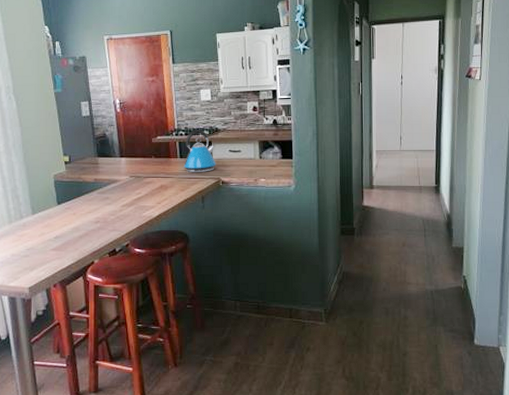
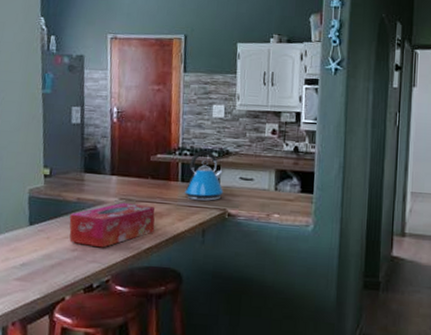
tissue box: none [90,179,162,219] -> present [69,202,156,248]

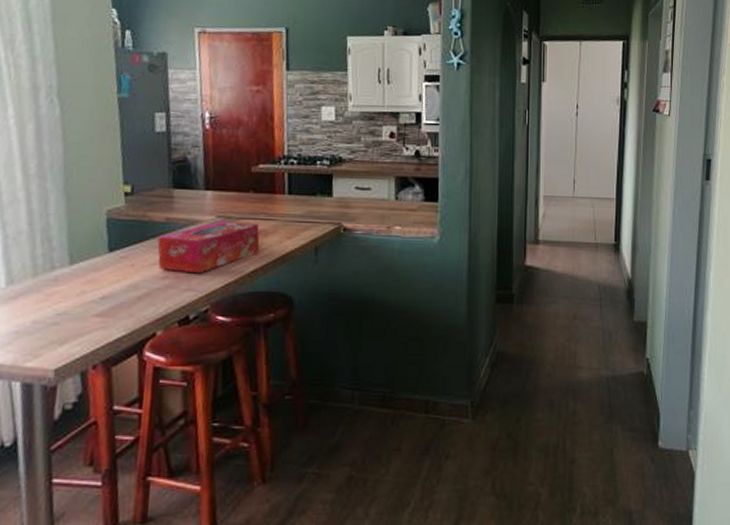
kettle: present [182,150,224,201] -> none [290,158,337,215]

